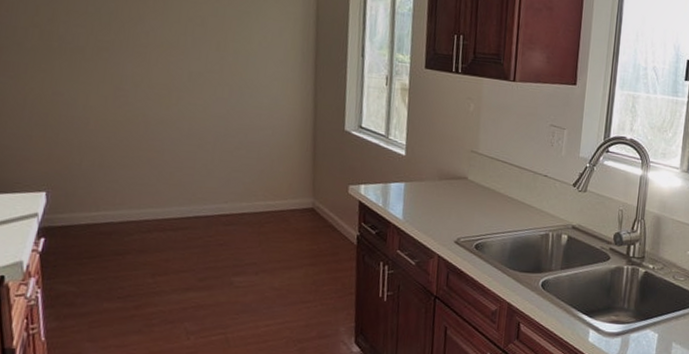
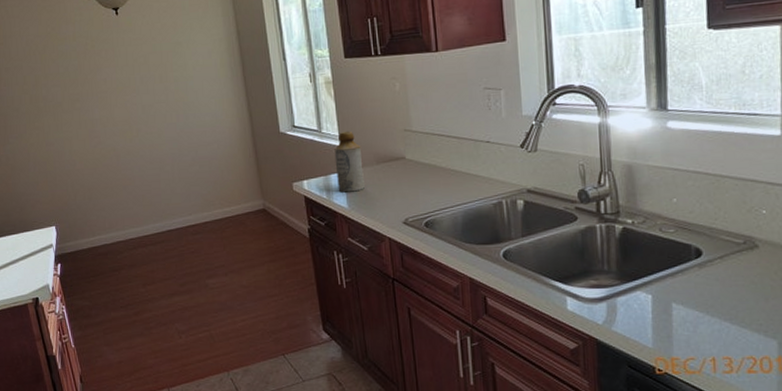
bottle: none [395,141,426,204] -> present [334,131,365,193]

